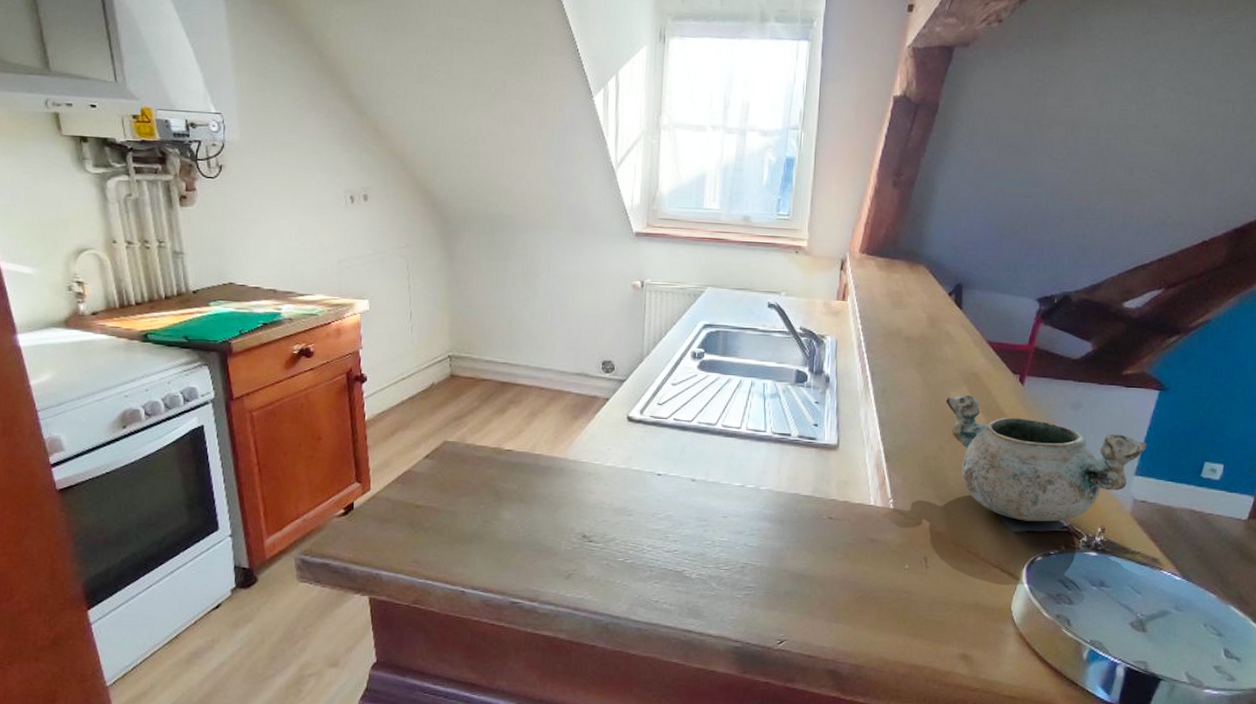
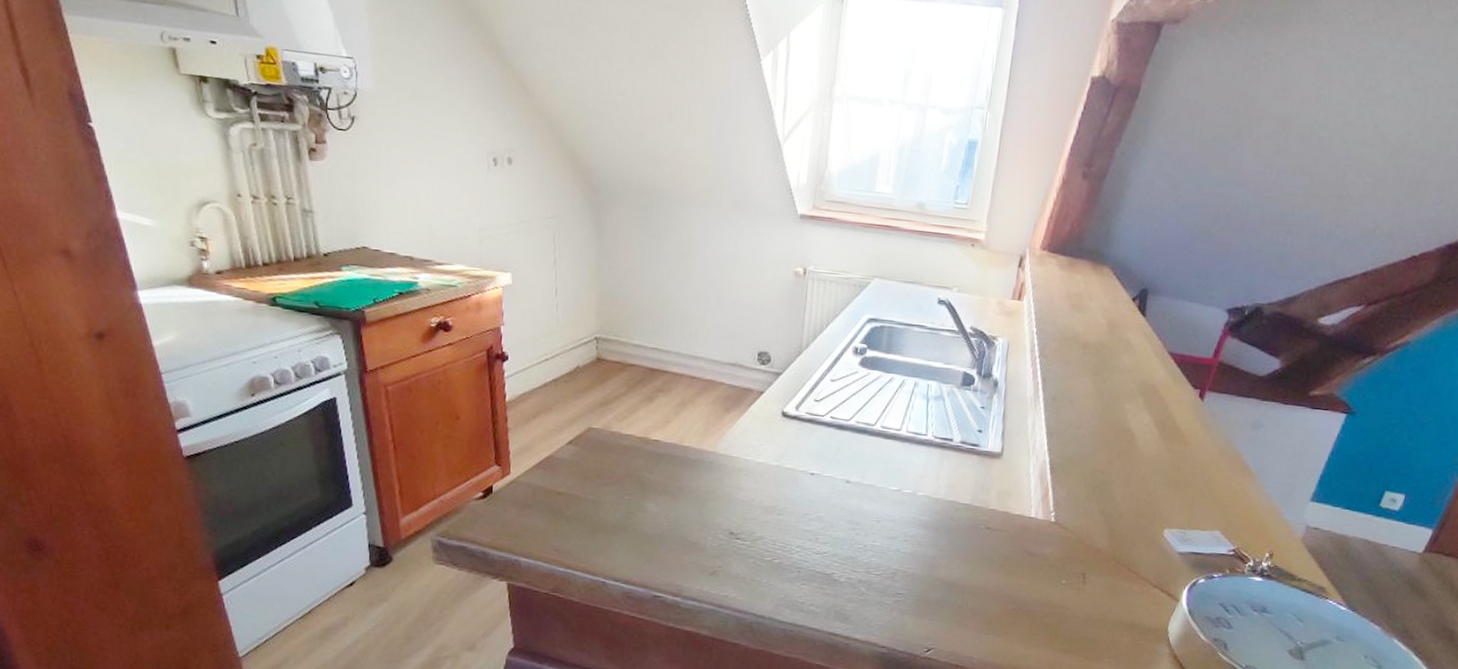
decorative bowl: present [946,394,1148,522] -> none [1119,407,1328,544]

